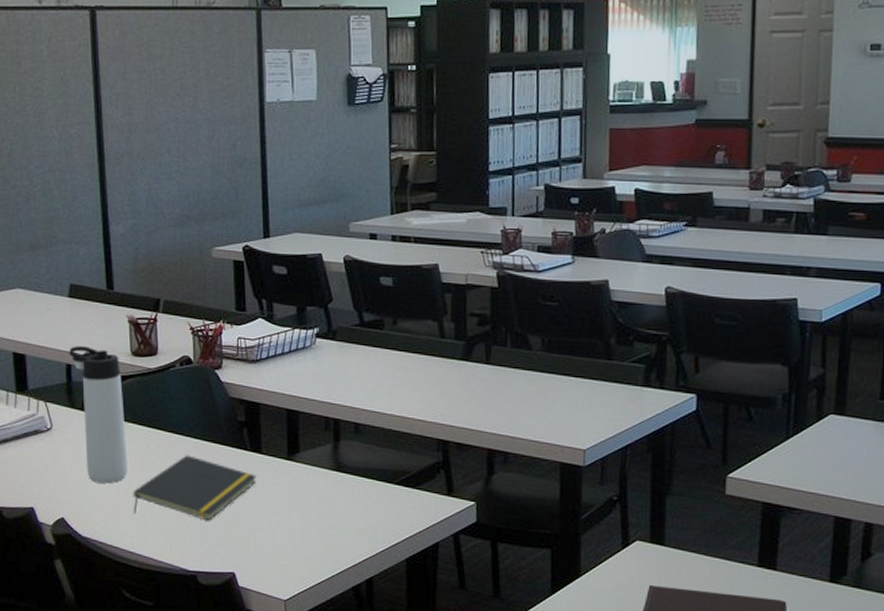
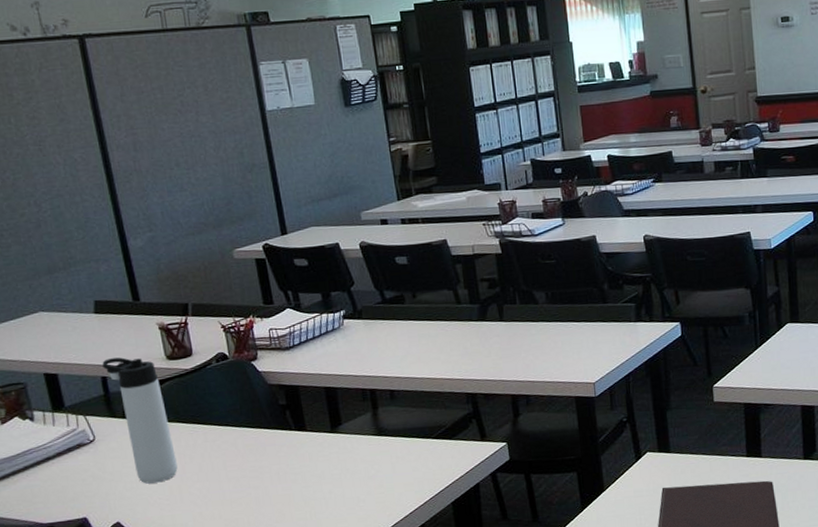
notepad: present [133,455,258,521] -> none [185,443,305,507]

